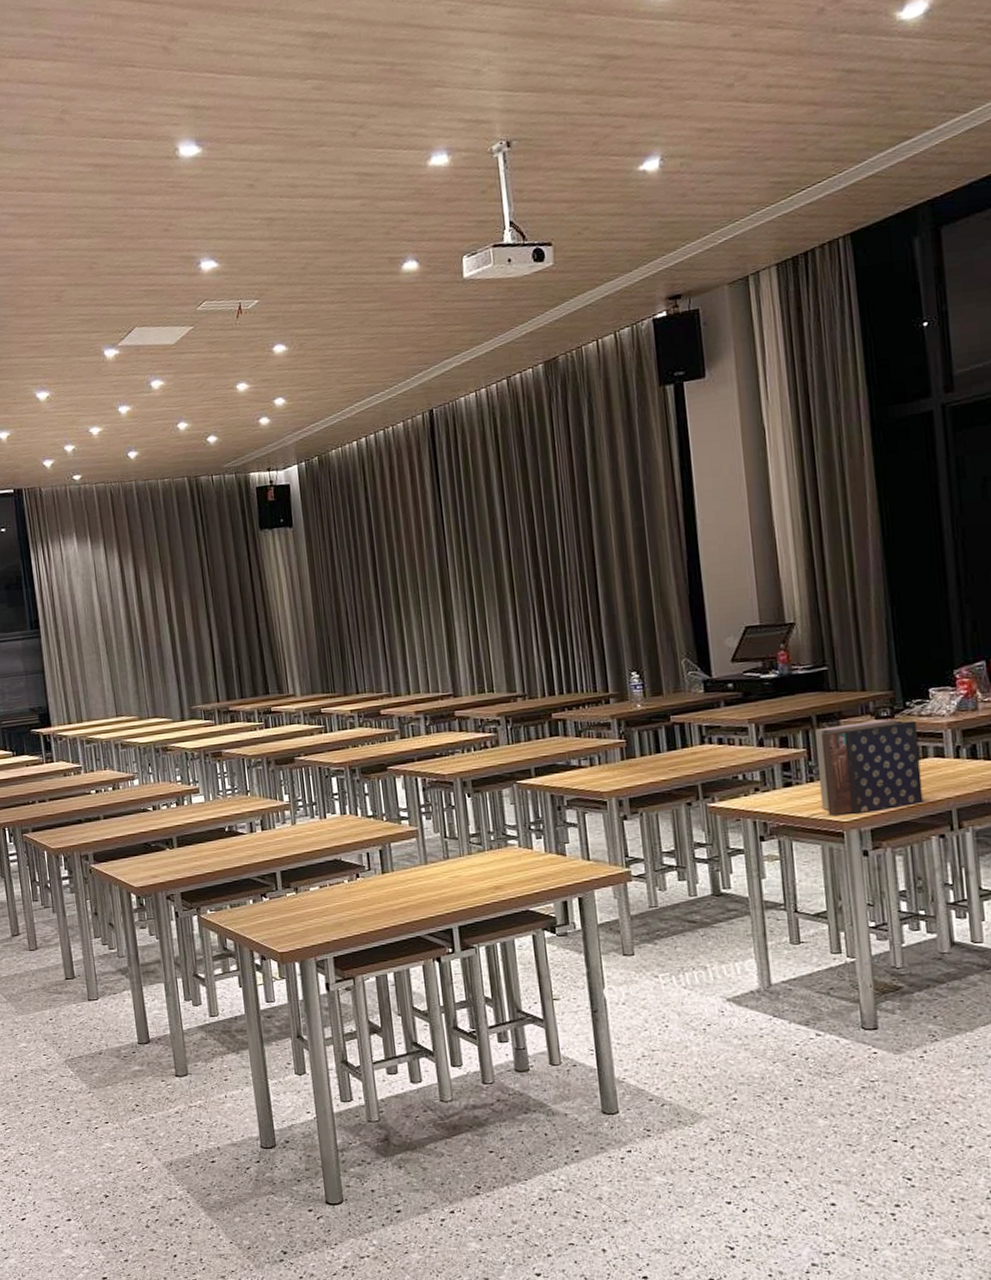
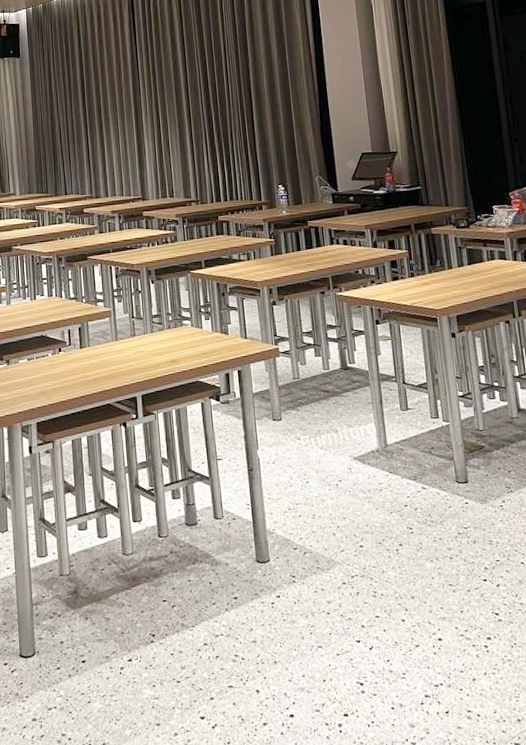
books: present [815,719,924,817] -> none [414,228,493,305]

